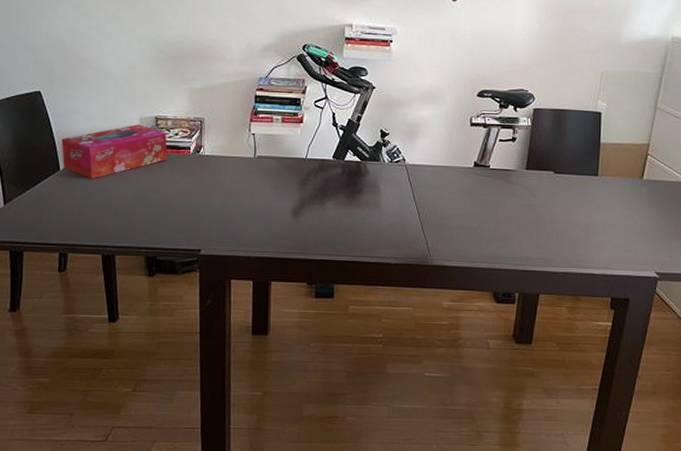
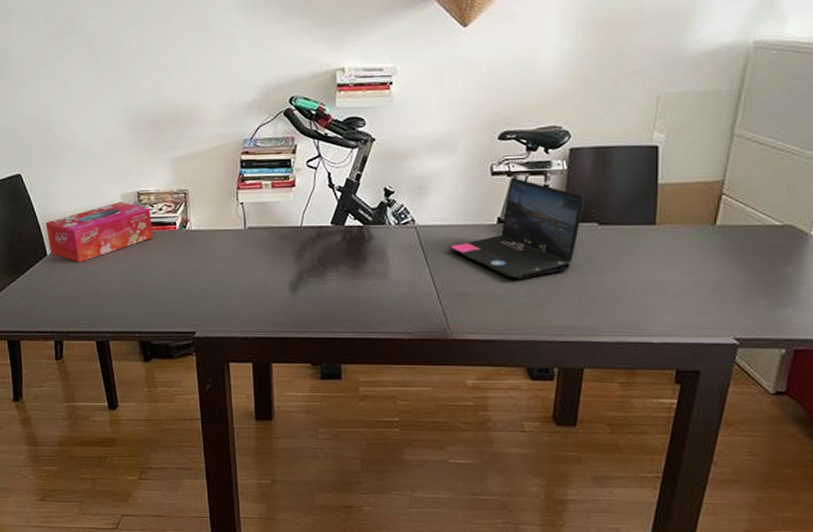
laptop: none [433,129,544,216] -> present [449,177,584,280]

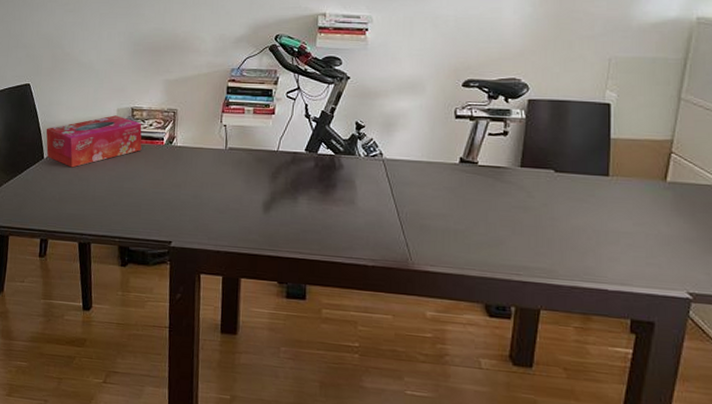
laptop: present [449,177,584,280] -> none [414,122,541,218]

